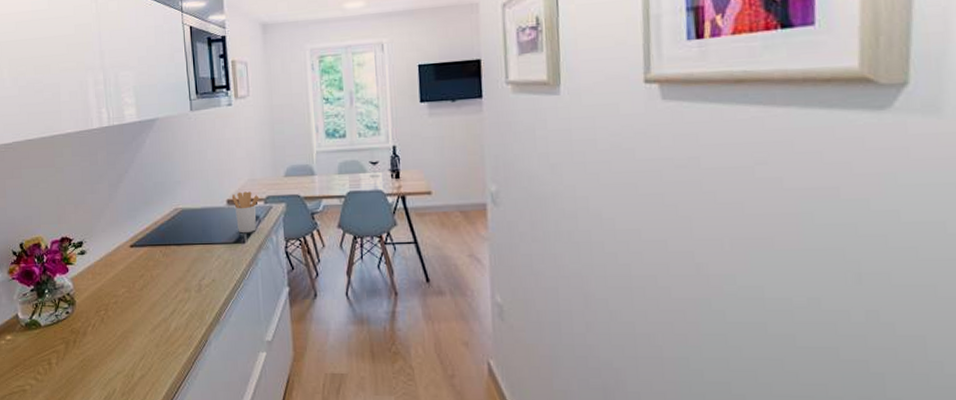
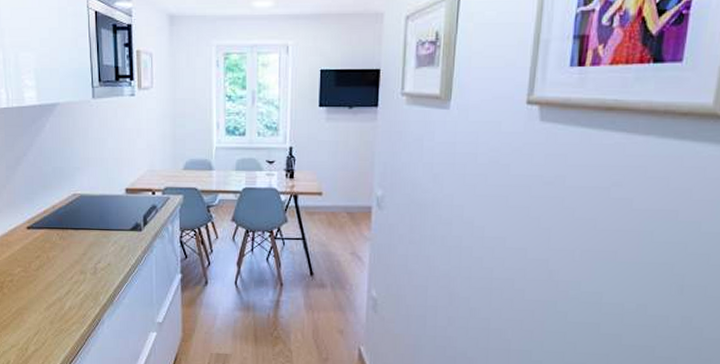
utensil holder: present [231,191,259,234] -> none [130,181,158,222]

